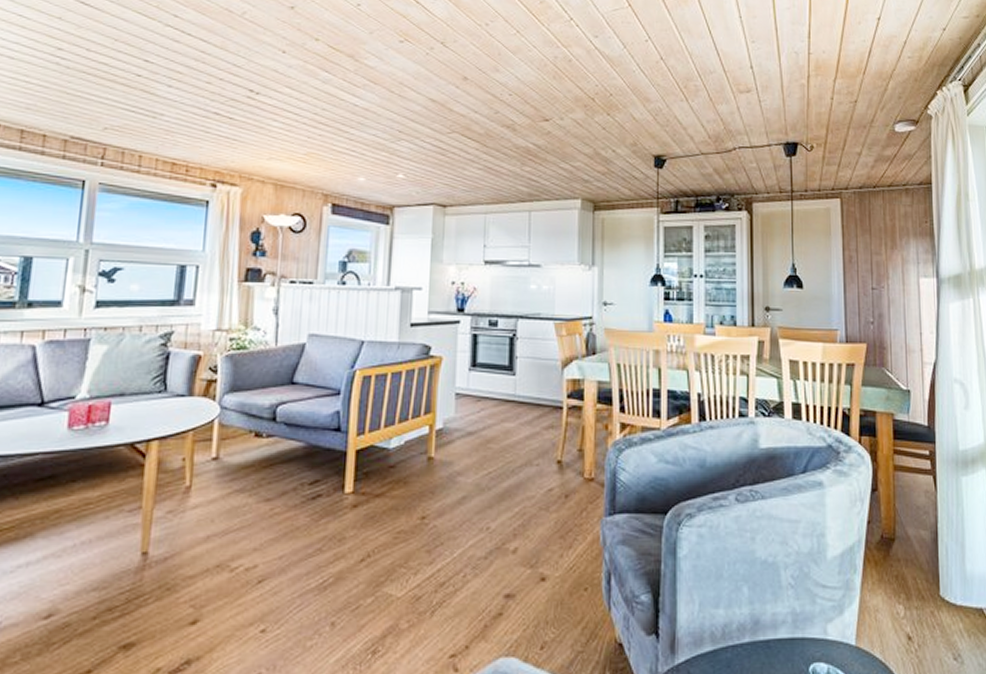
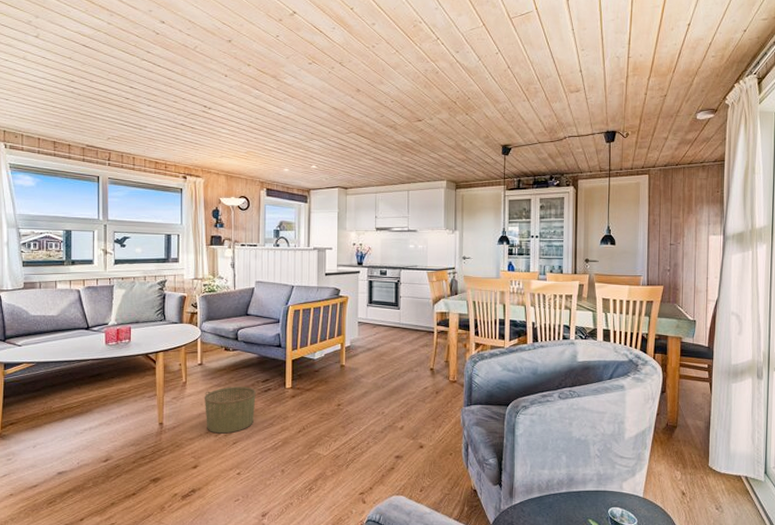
basket: none [216,492,299,567] -> present [204,386,256,434]

